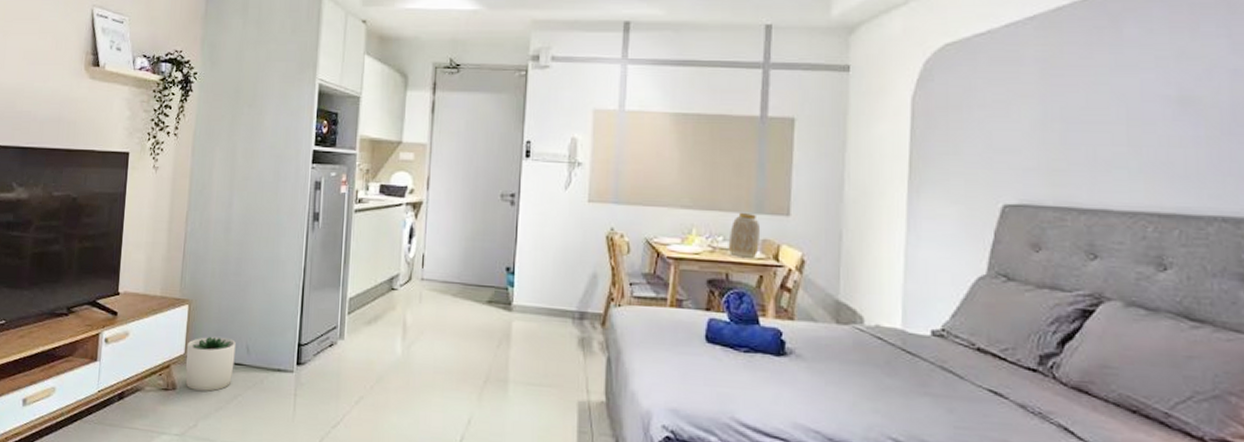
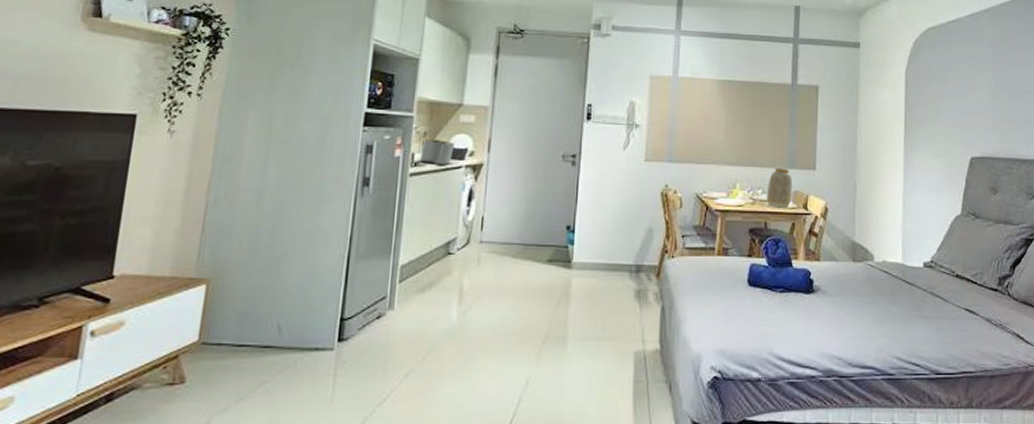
planter: present [185,336,236,392] -> none [198,318,265,381]
toaster: none [364,175,395,203] -> present [421,138,455,166]

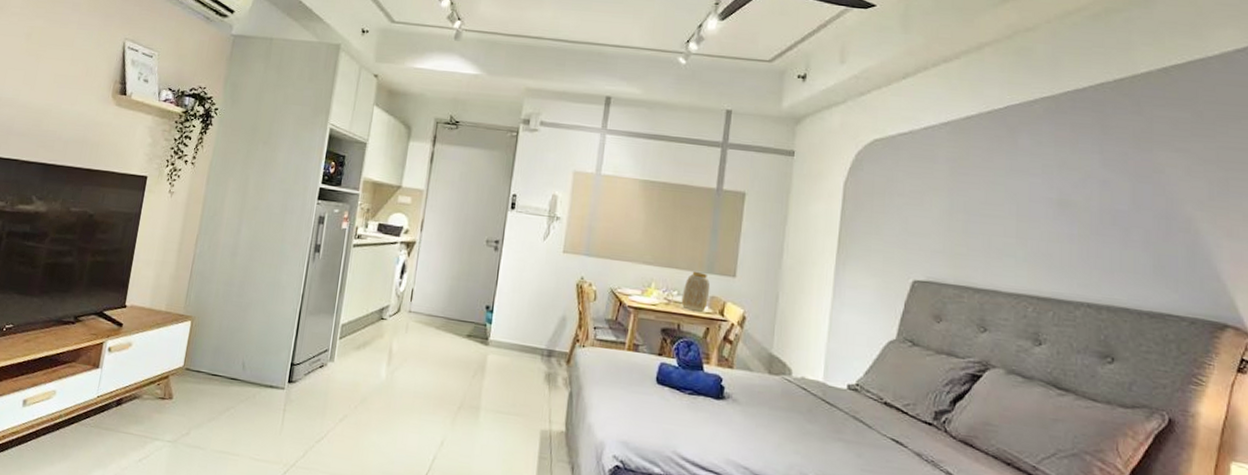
toaster: present [421,138,455,166] -> none [363,215,393,240]

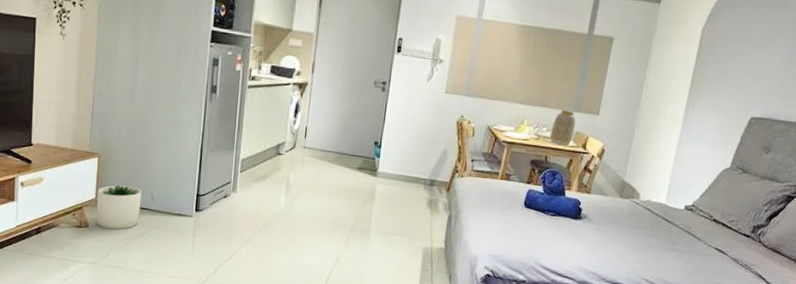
planter: none [182,352,233,403] -> present [96,185,142,230]

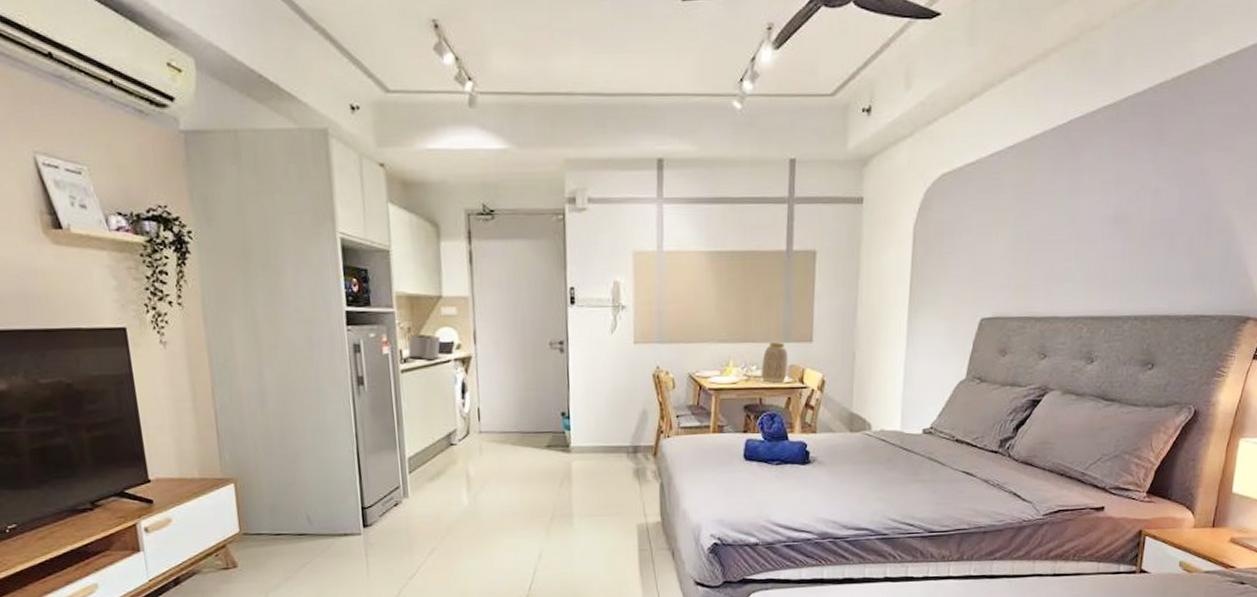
planter: present [96,185,142,230] -> none [240,510,297,565]
toaster: none [257,57,285,82] -> present [409,333,441,361]

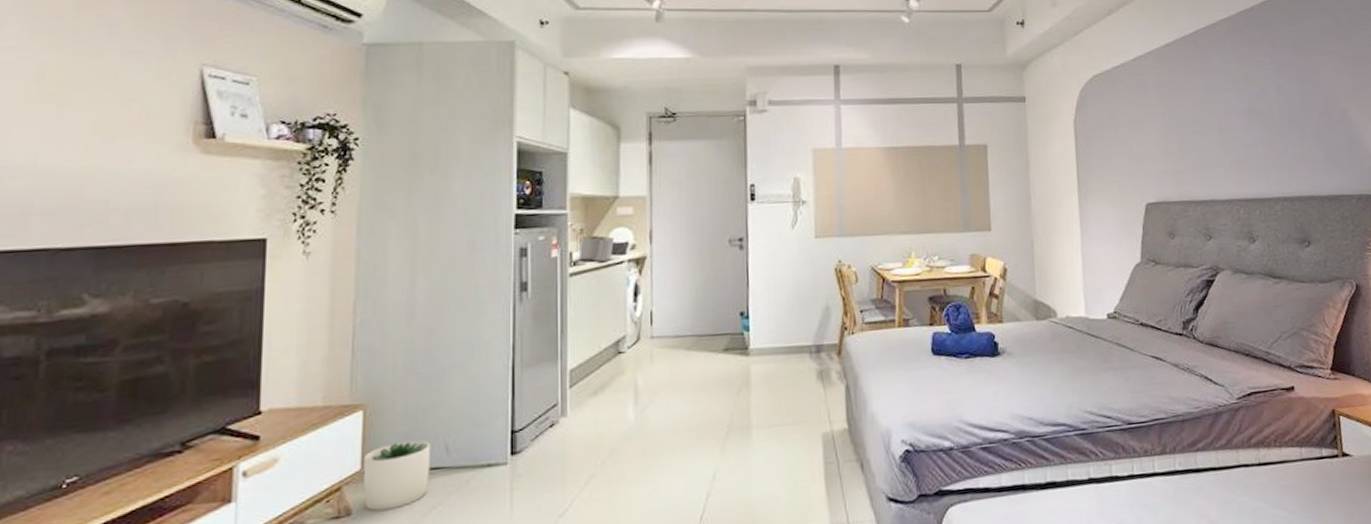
planter: none [240,510,297,565] -> present [363,440,430,511]
vase: present [761,342,788,384] -> none [943,232,970,274]

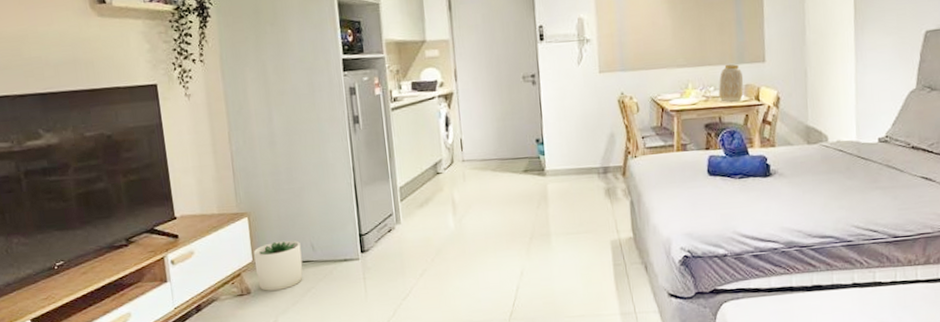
toaster: present [580,235,614,263] -> none [397,75,426,99]
vase: none [943,232,970,274] -> present [718,64,744,103]

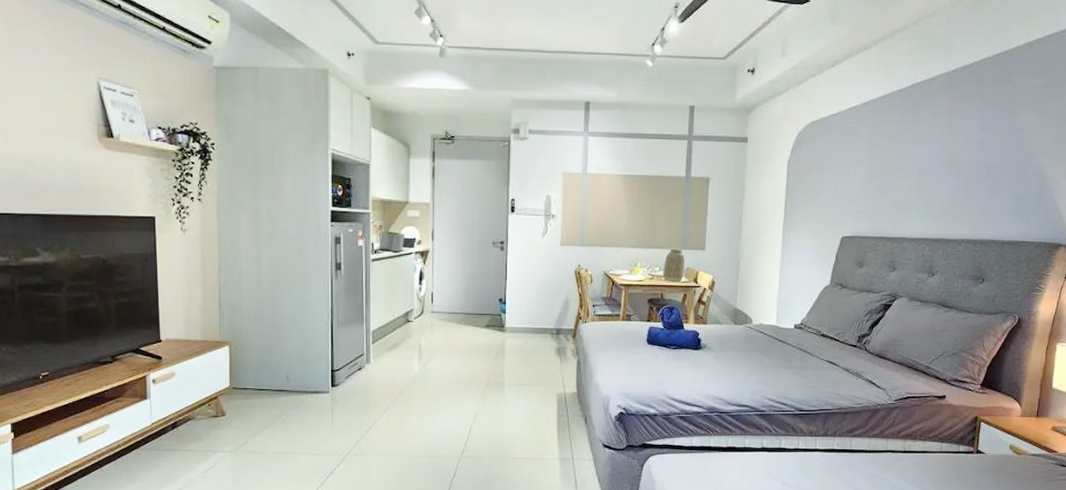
planter: present [253,240,303,291] -> none [231,370,276,414]
toaster: none [397,75,426,99] -> present [379,230,405,253]

